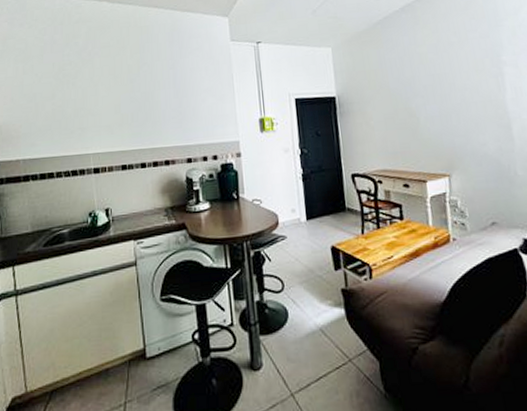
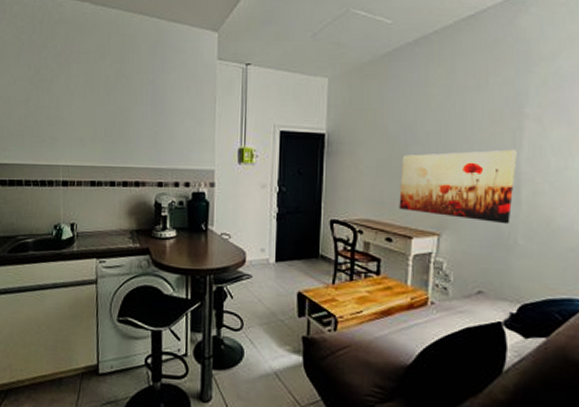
wall art: none [406,92,508,159] -> present [399,149,517,225]

